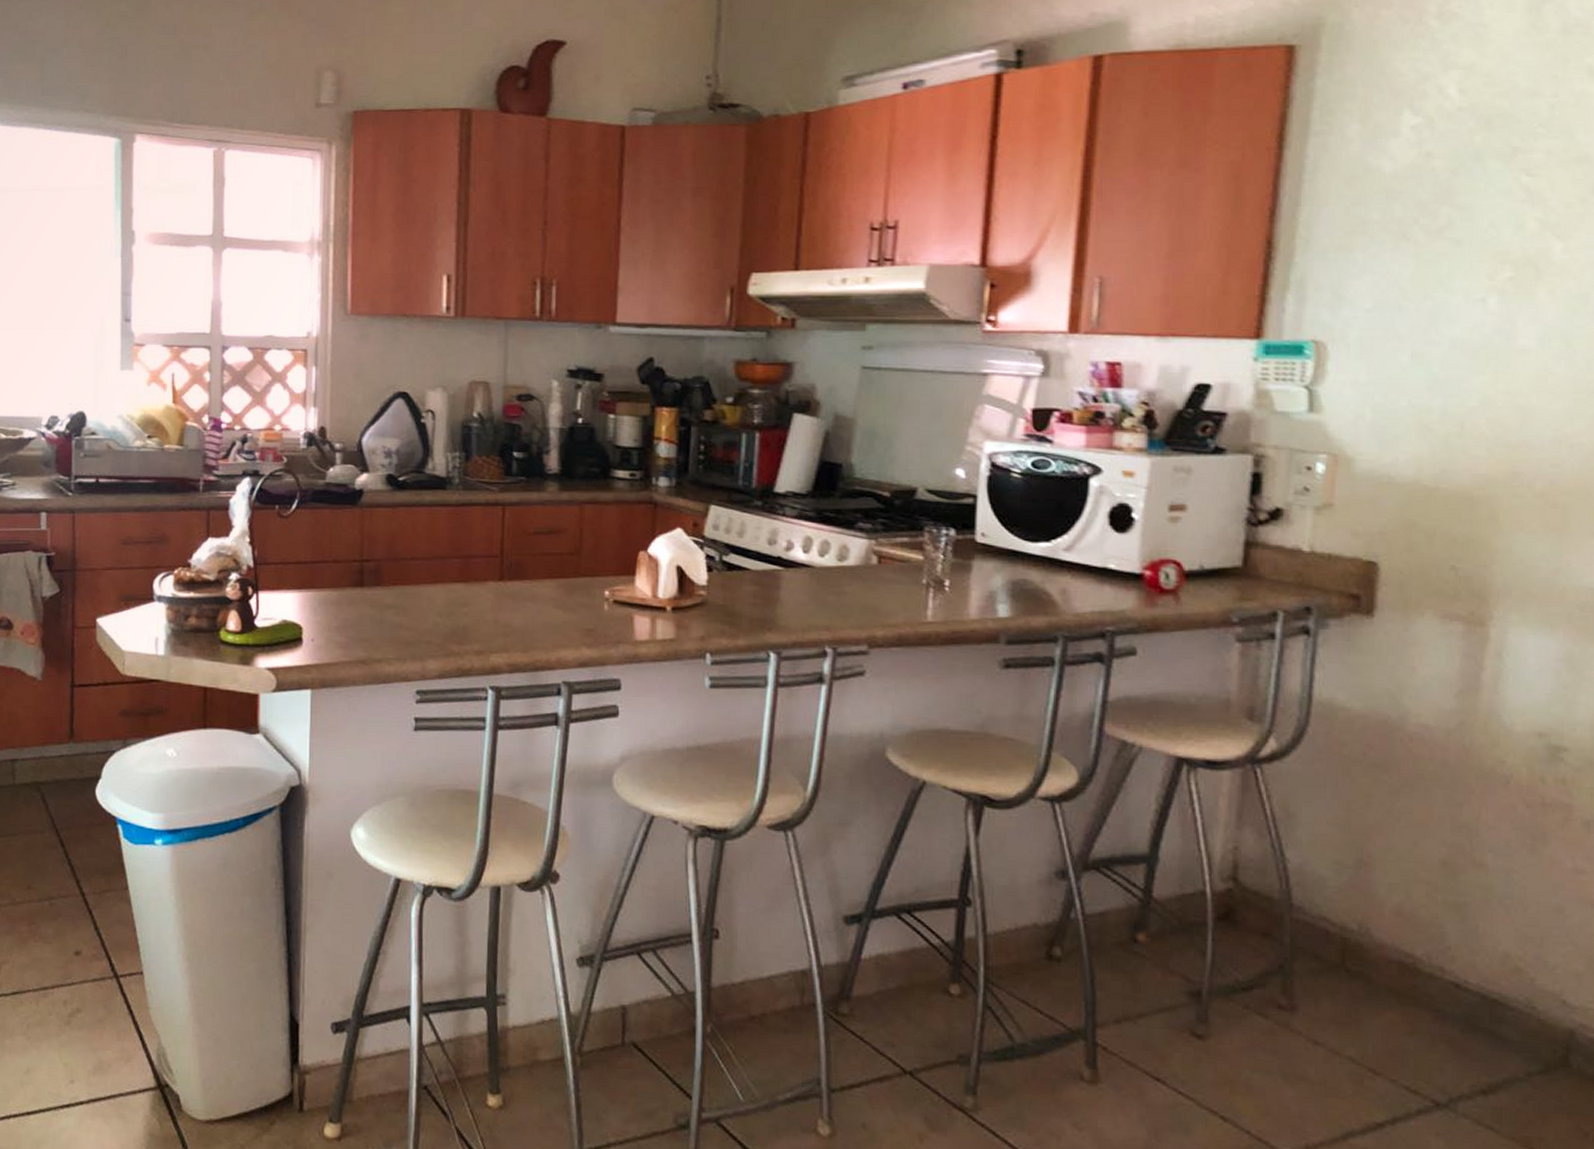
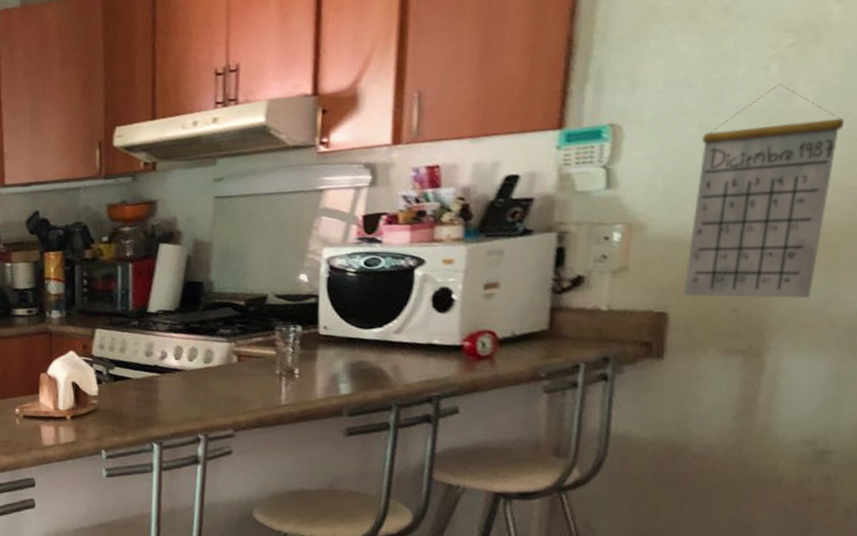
calendar: none [1396,319,1570,564] -> present [684,84,845,299]

